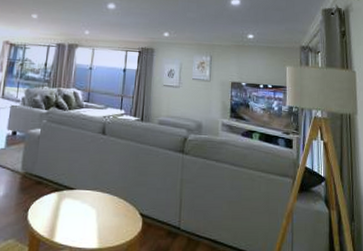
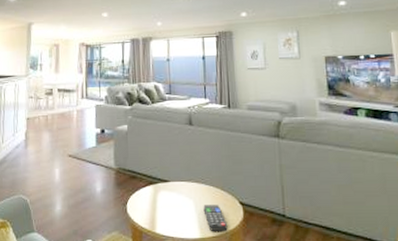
remote control: none [104,215,126,242] -> present [203,205,228,231]

